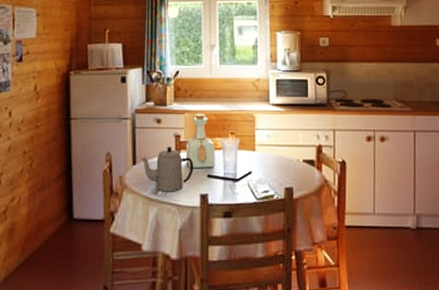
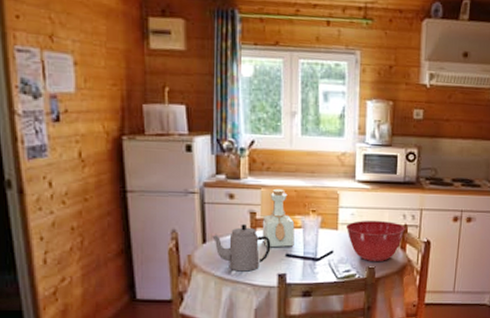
mixing bowl: none [263,142,320,183] -> present [347,221,405,262]

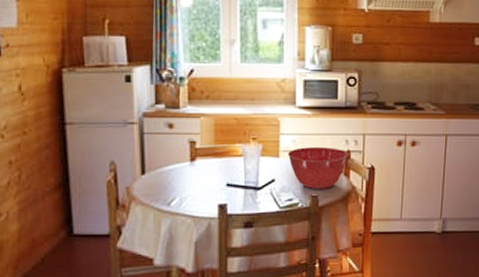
teapot: present [212,224,271,272] -> none [151,154,211,203]
bottle: present [262,188,295,248] -> none [201,117,235,178]

